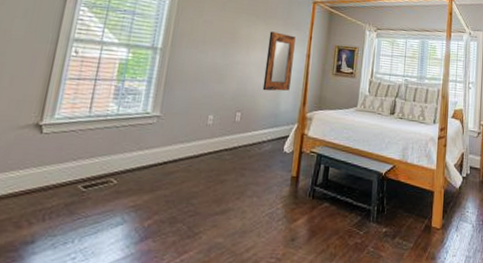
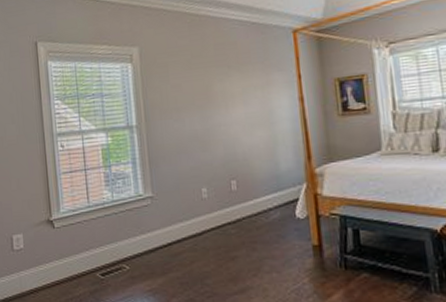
home mirror: present [262,31,296,91] -> none [247,78,287,151]

